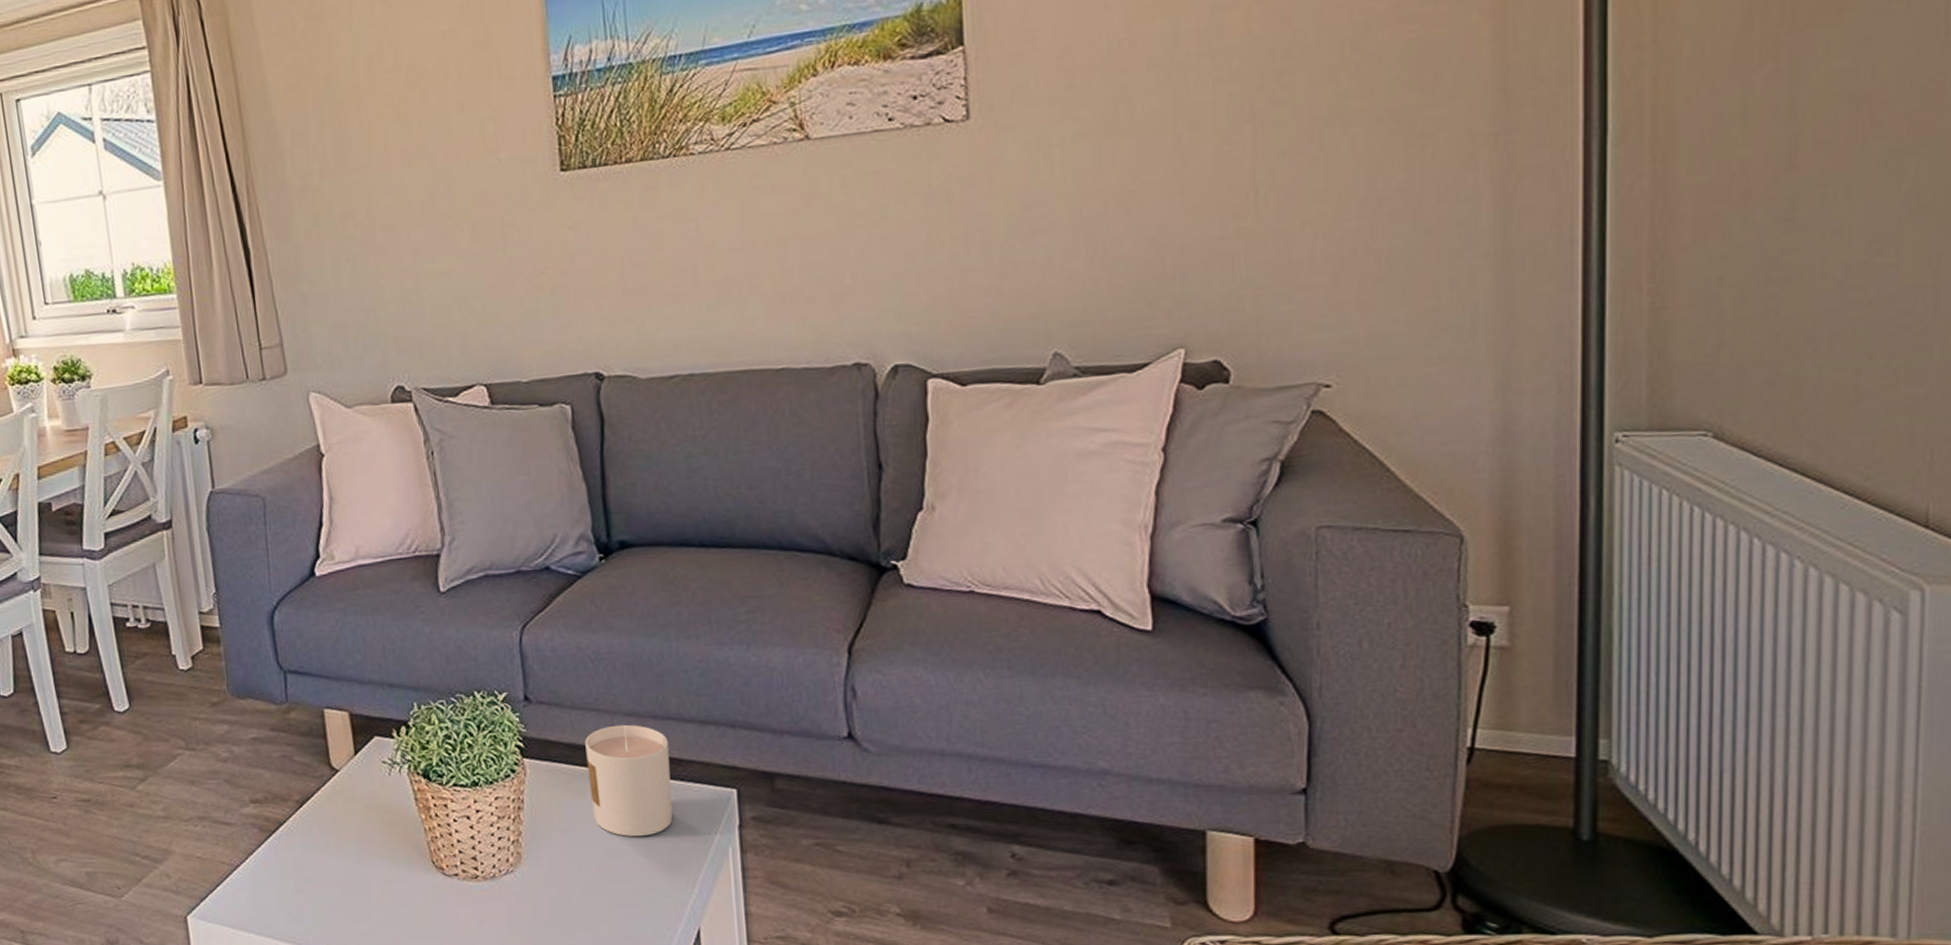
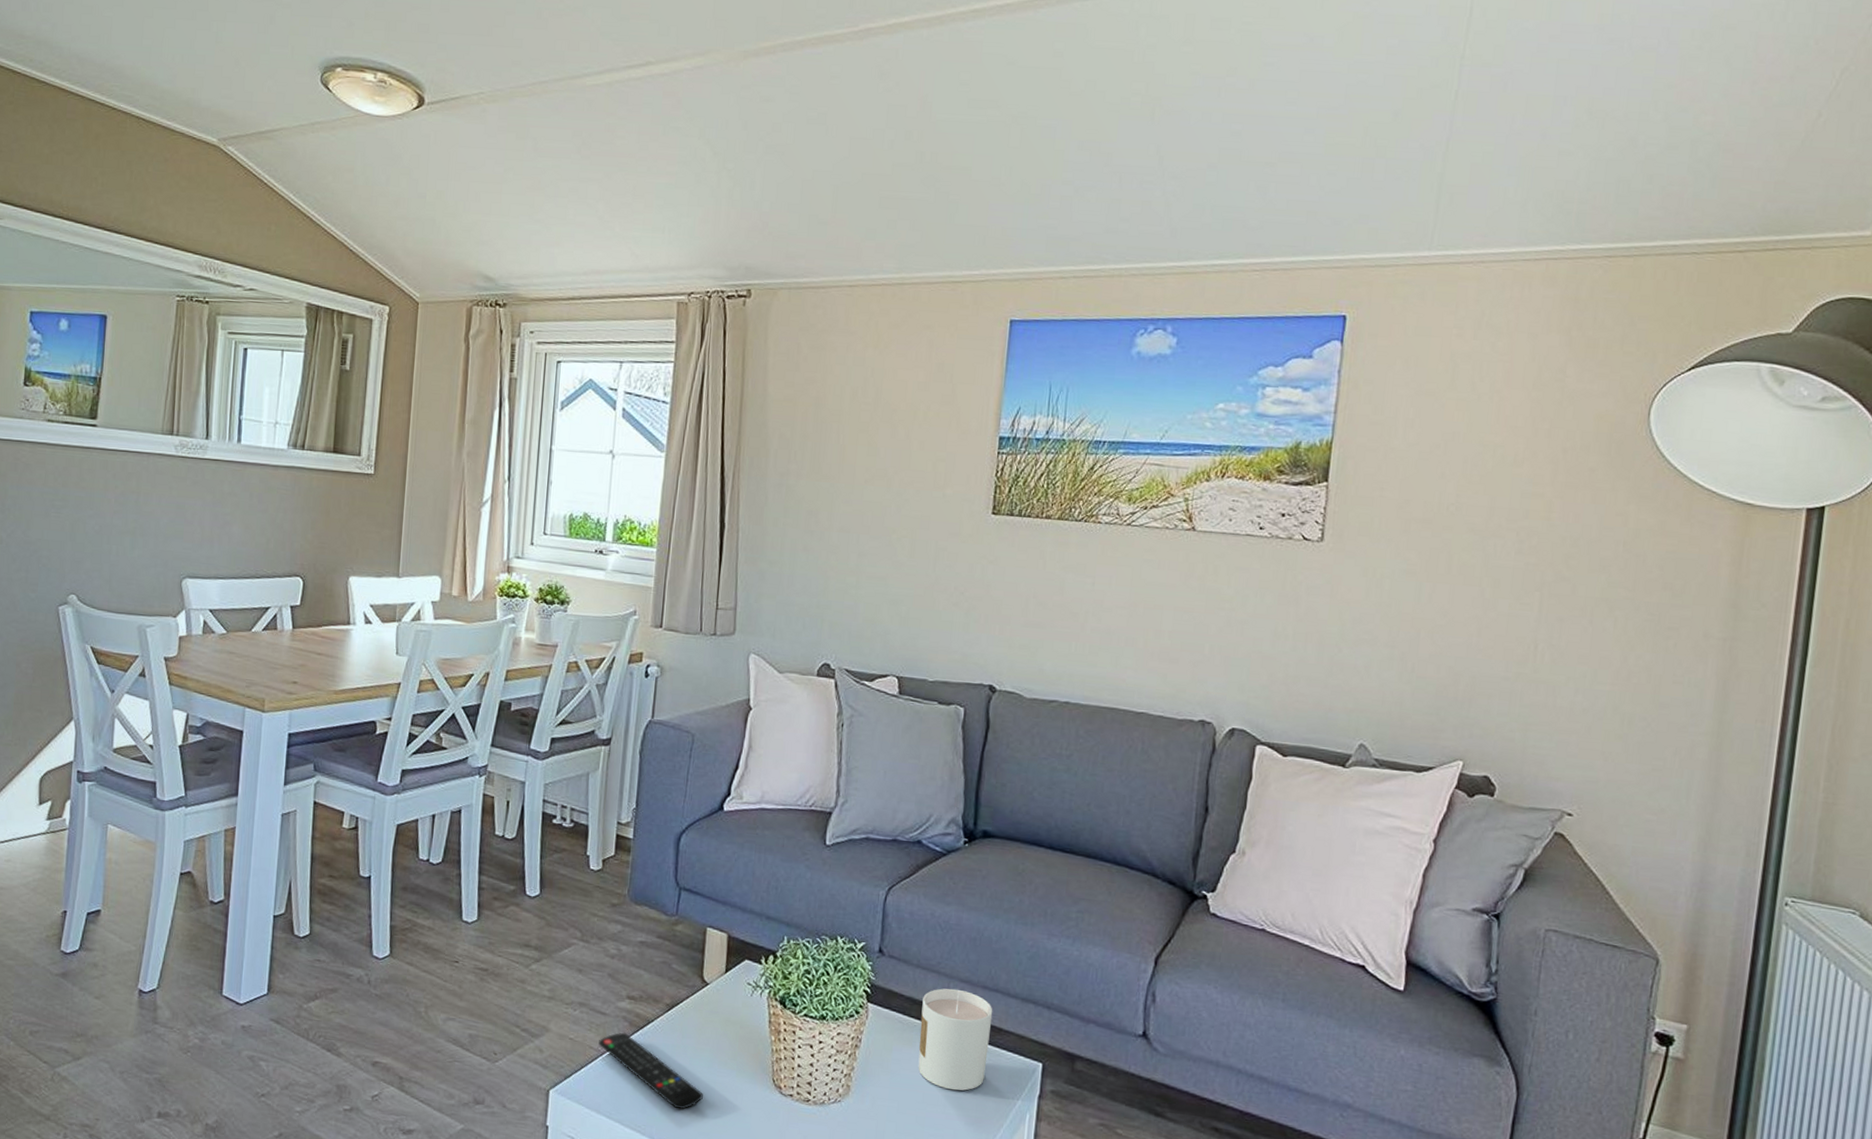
remote control: none [229,840,358,912] -> present [598,1032,703,1110]

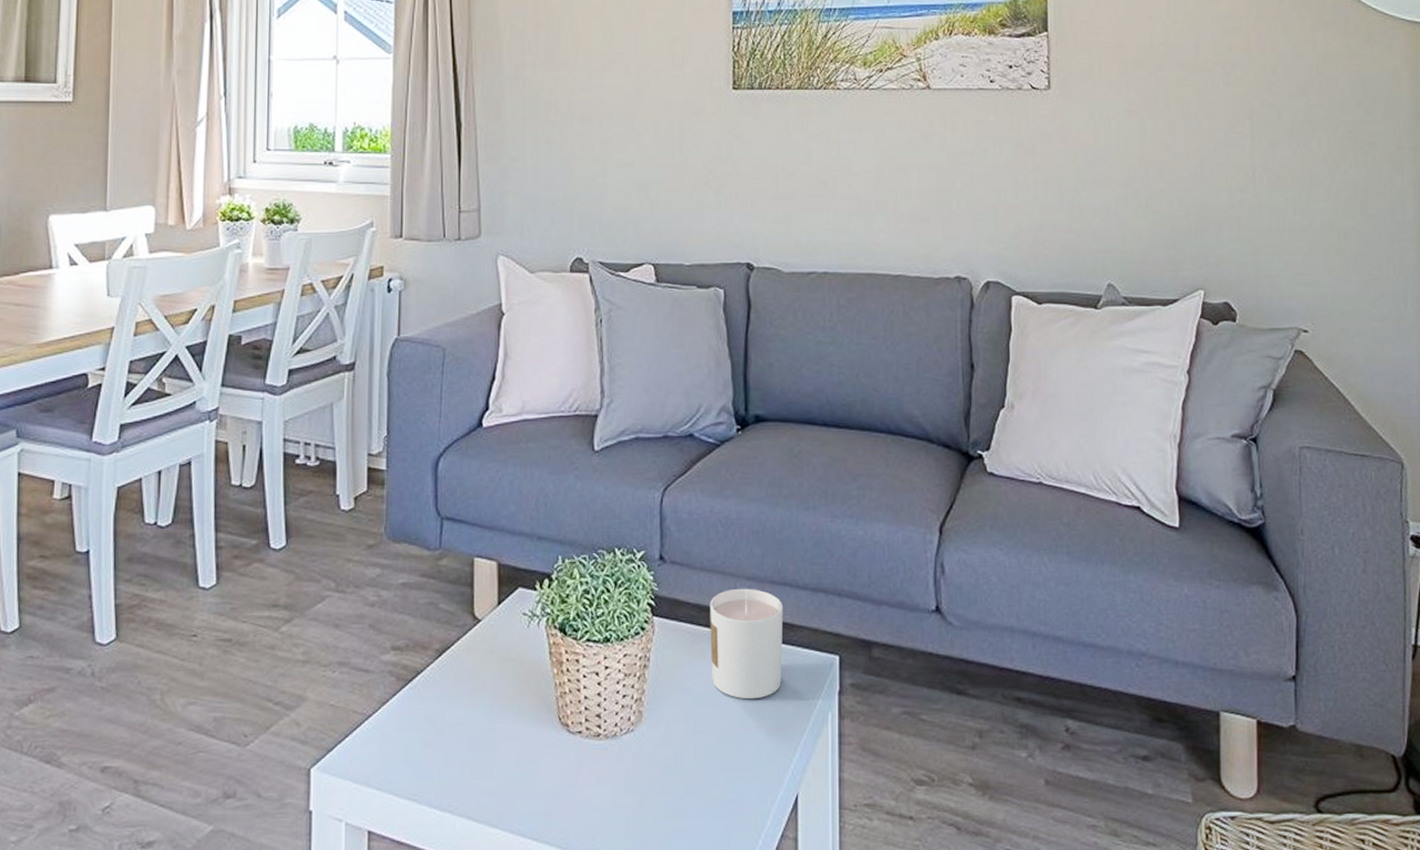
remote control: present [598,1032,703,1110] -> none [363,689,484,768]

